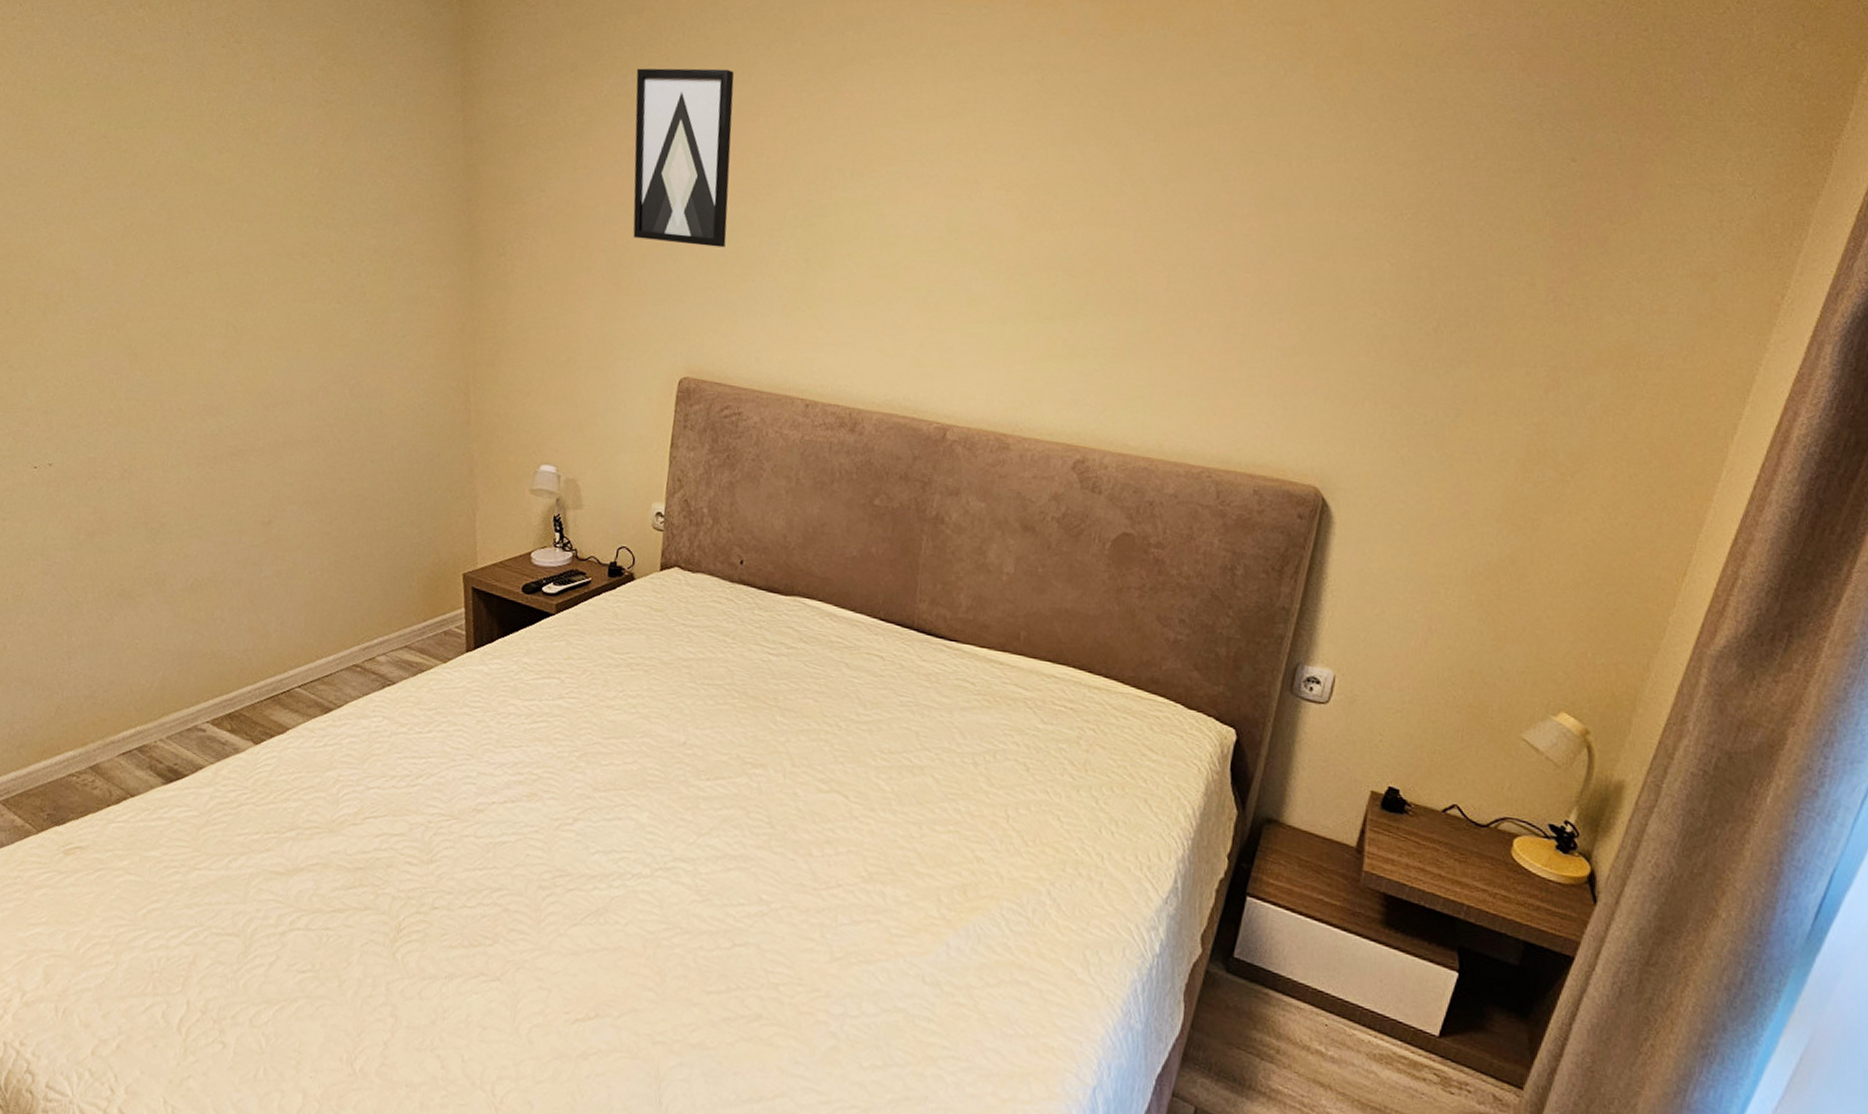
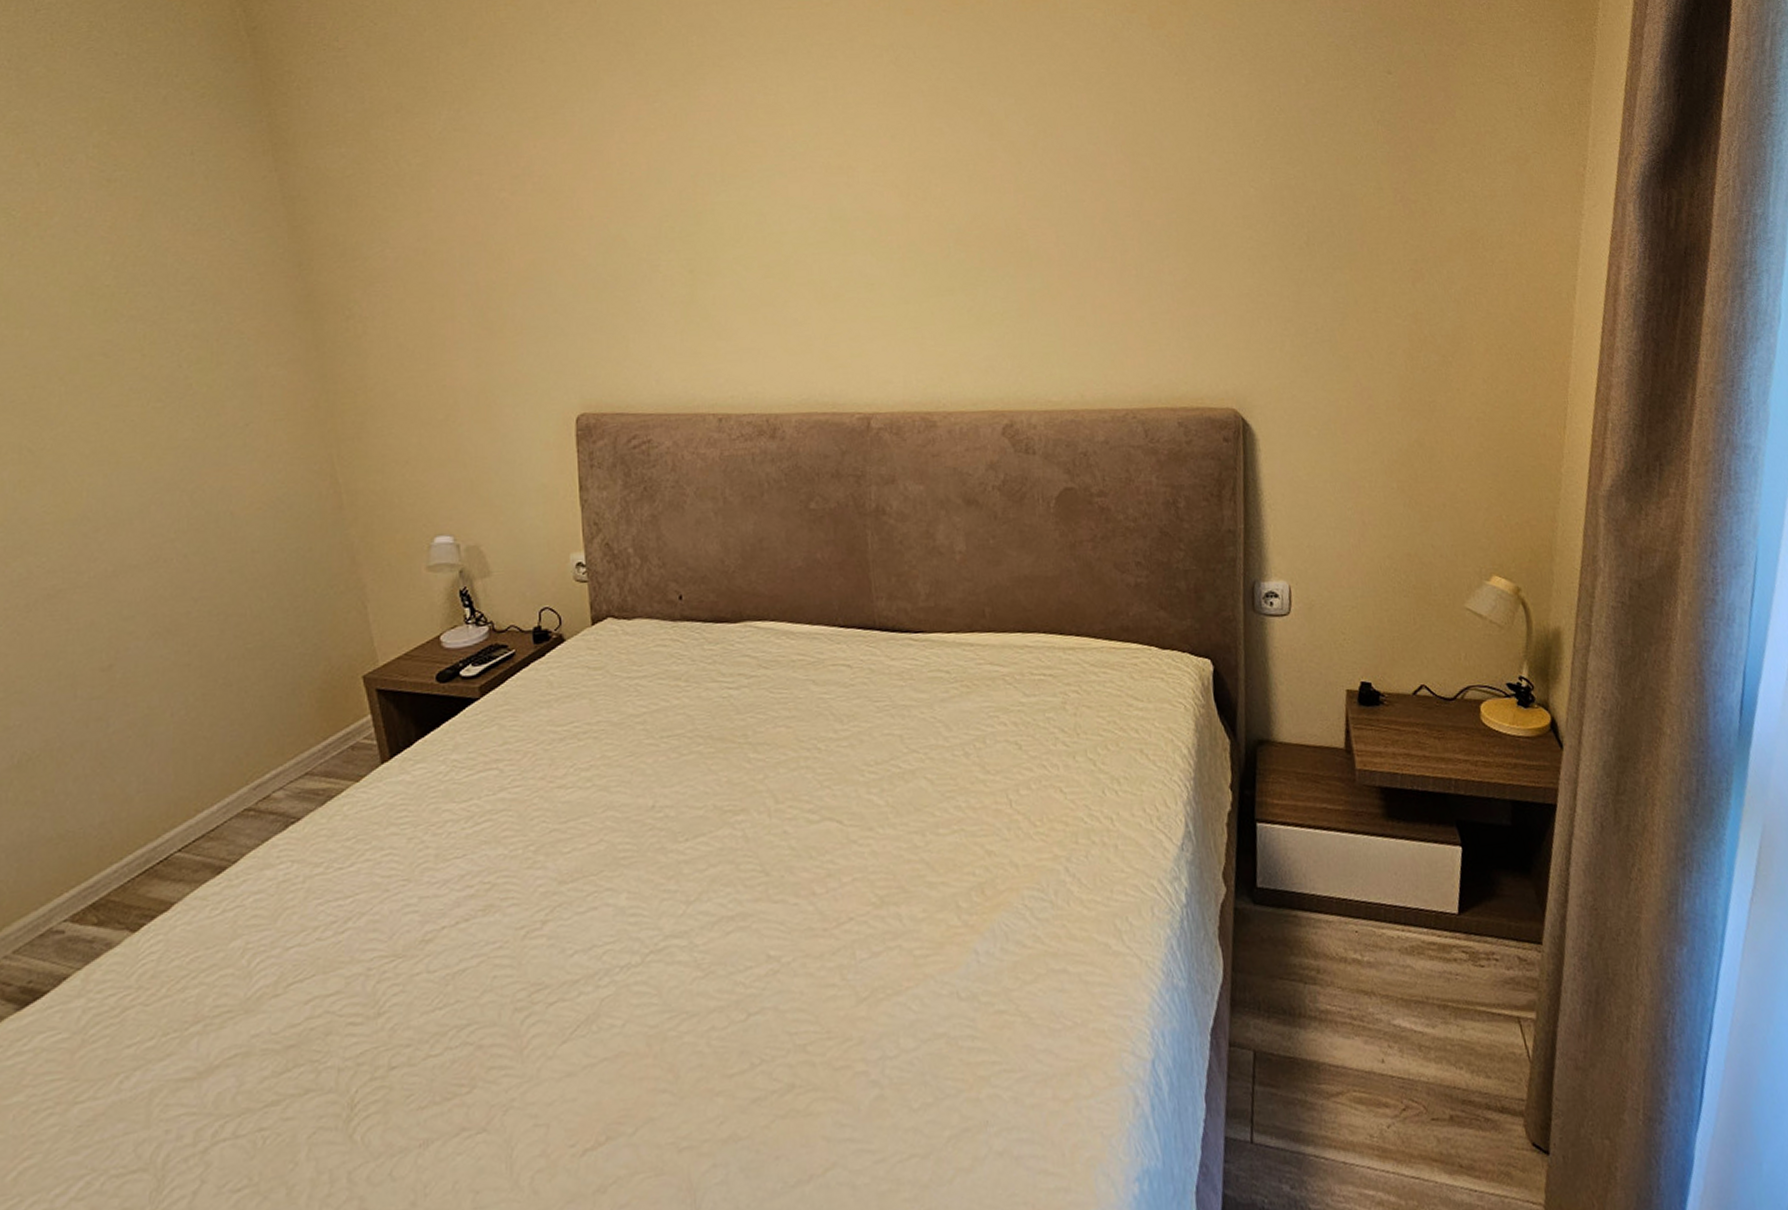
wall art: present [633,68,734,248] -> none [470,89,601,277]

